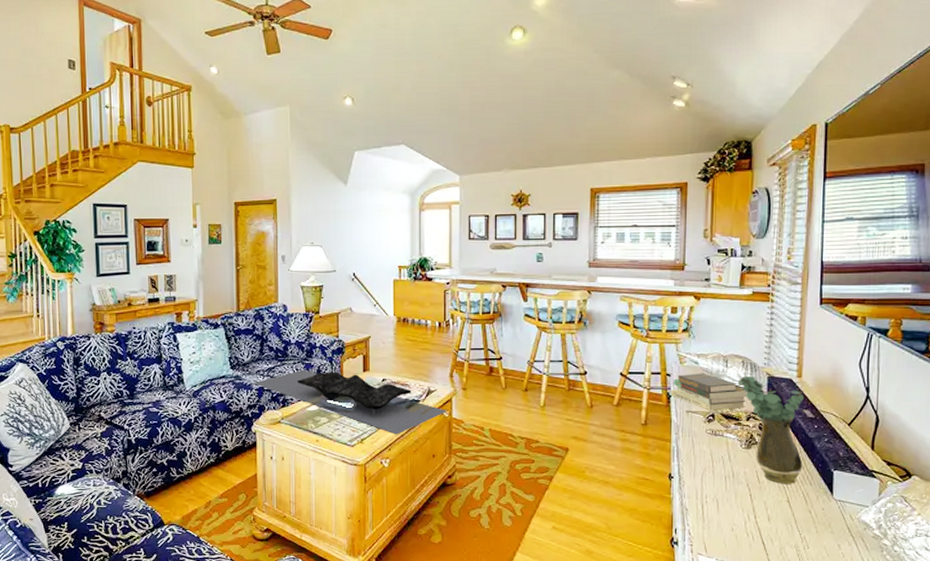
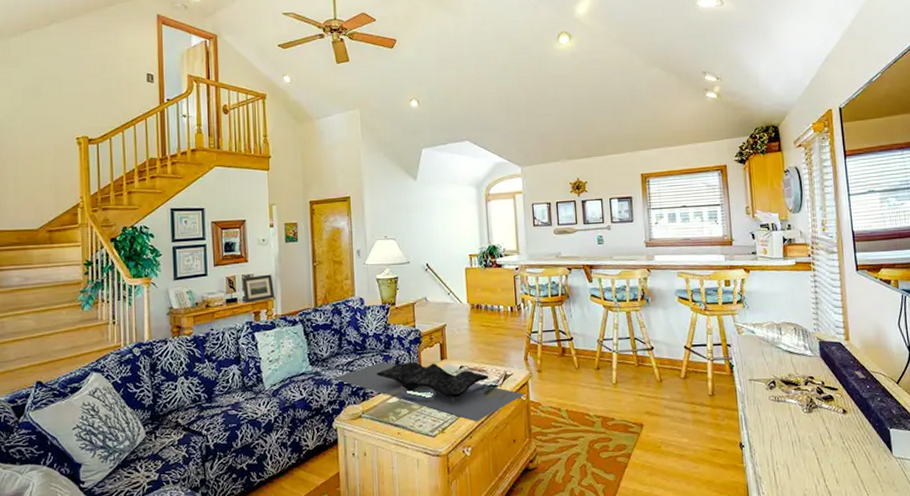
picture frame: none [164,275,198,303] -> present [242,274,275,303]
books: present [670,373,748,411] -> none [732,341,803,378]
vase: present [737,373,805,484] -> none [792,339,862,446]

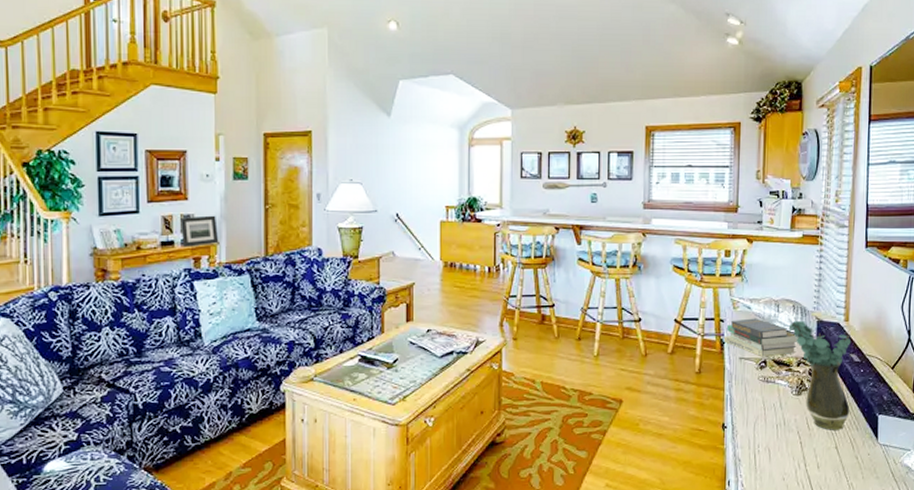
throw blanket: present [333,361,525,422] -> none [283,320,497,391]
books: none [732,341,803,378] -> present [723,318,798,357]
vase: none [792,339,862,446] -> present [788,317,851,430]

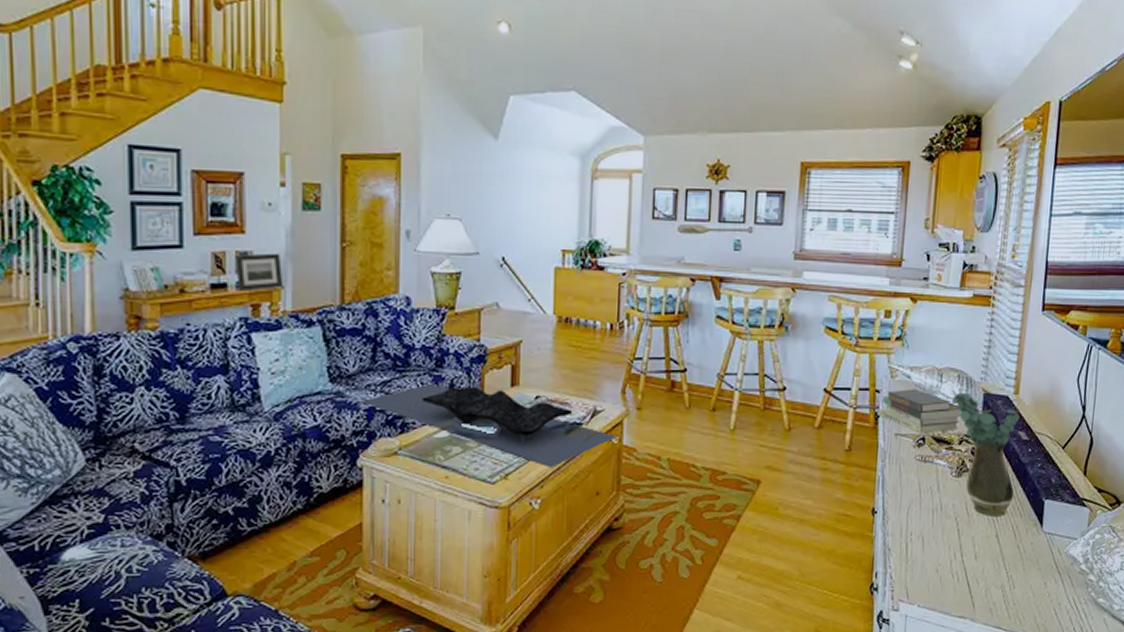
throw blanket: none [283,320,497,391] -> present [361,383,617,468]

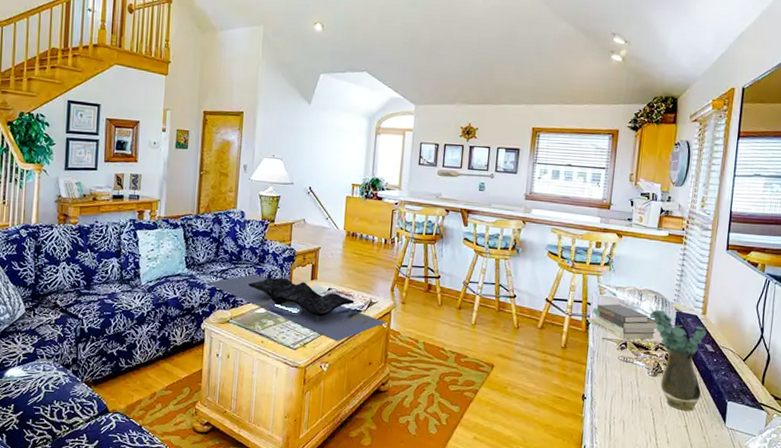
picture frame: present [235,253,284,291] -> none [129,176,160,202]

